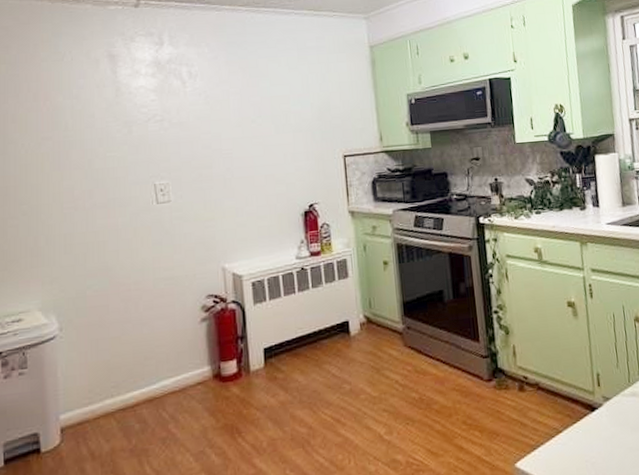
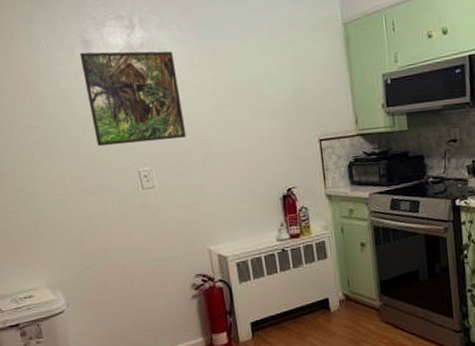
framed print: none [105,65,208,159] -> present [79,51,186,147]

